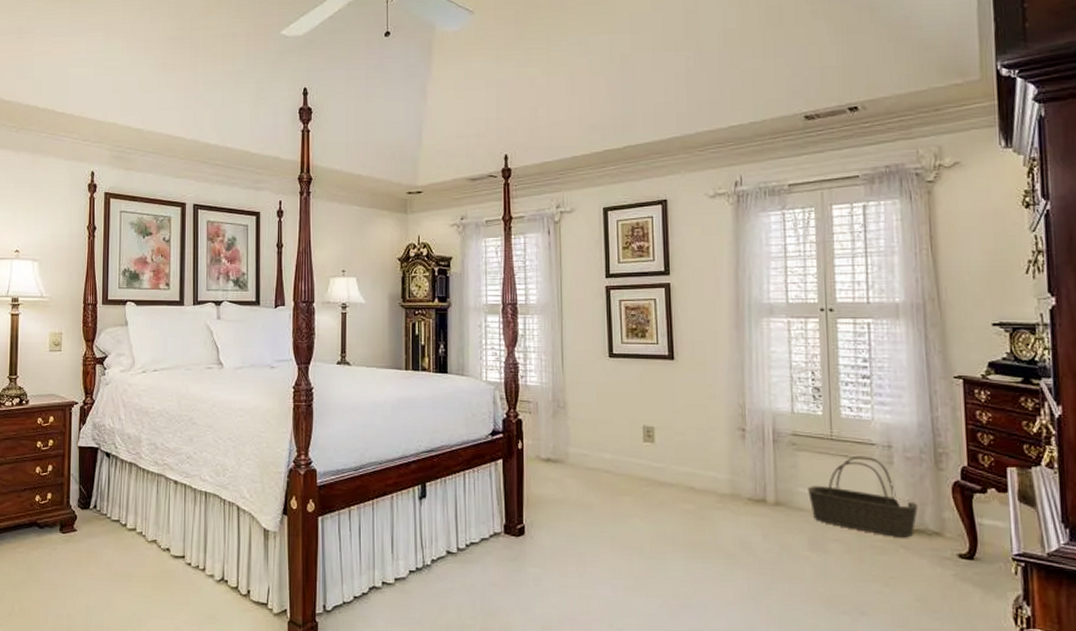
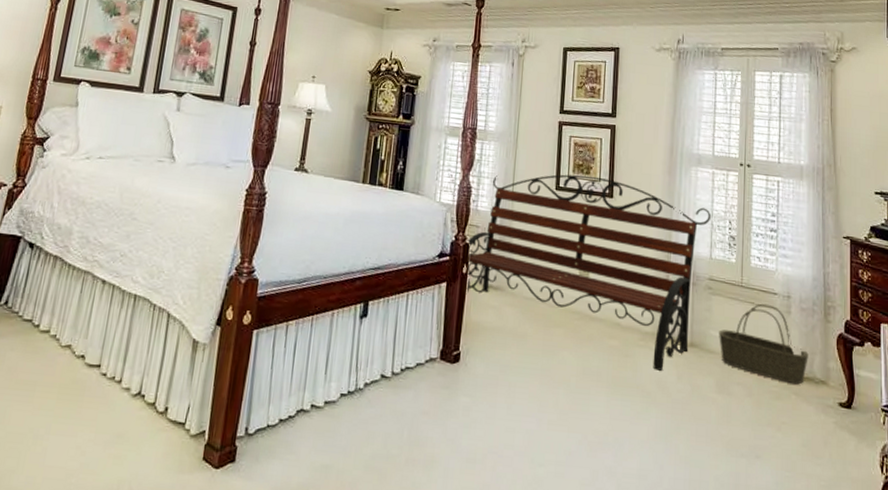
bench: none [518,339,790,532] -> present [465,174,712,371]

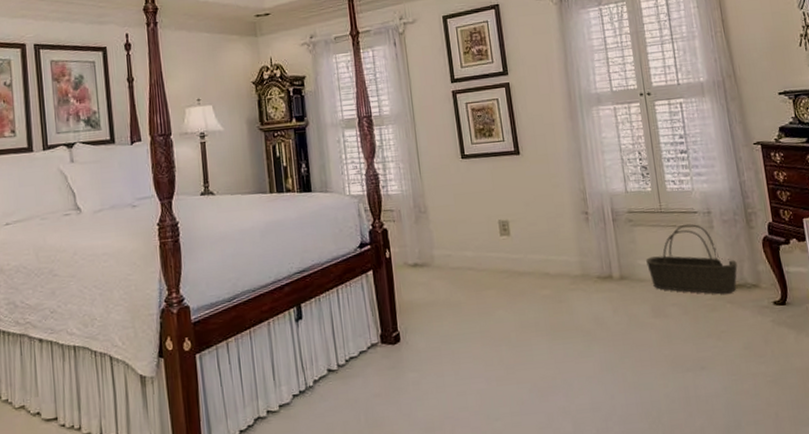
bench: present [465,174,712,371] -> none [383,137,621,309]

